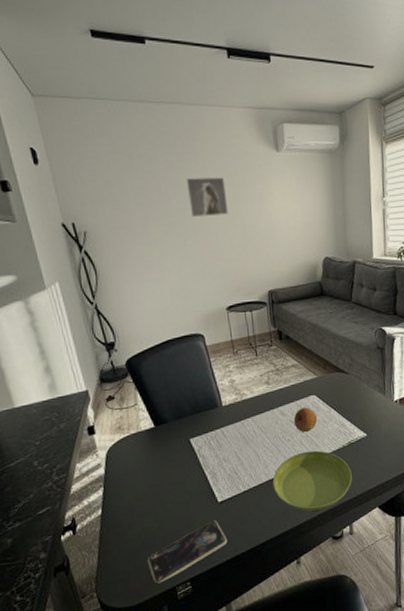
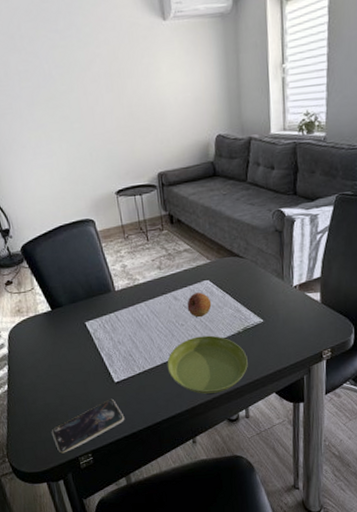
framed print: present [186,177,229,217] -> none [69,53,114,98]

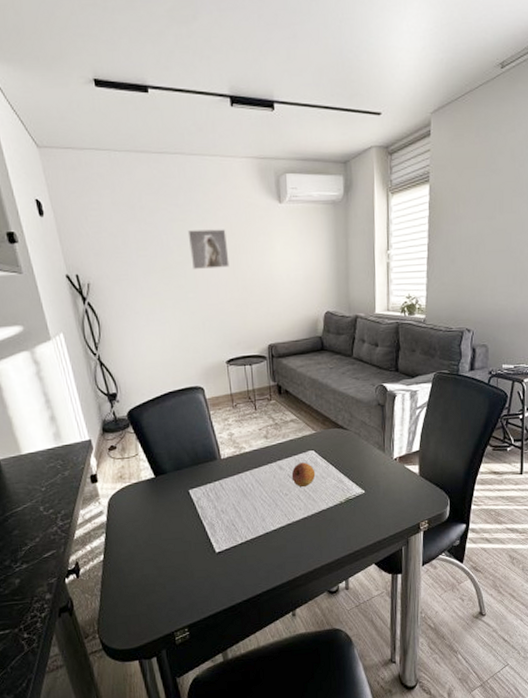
smartphone: present [51,398,125,454] -> none [147,569,225,628]
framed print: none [69,53,114,98] -> present [187,229,230,269]
saucer: present [167,335,248,394] -> none [269,505,349,565]

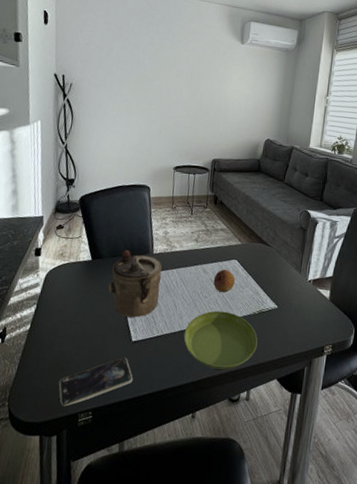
smartphone: none [147,569,225,628] -> present [58,357,133,407]
teapot: none [178,459,237,530] -> present [108,249,162,318]
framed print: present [187,229,230,269] -> none [160,54,194,89]
saucer: none [269,505,349,565] -> present [183,310,258,370]

